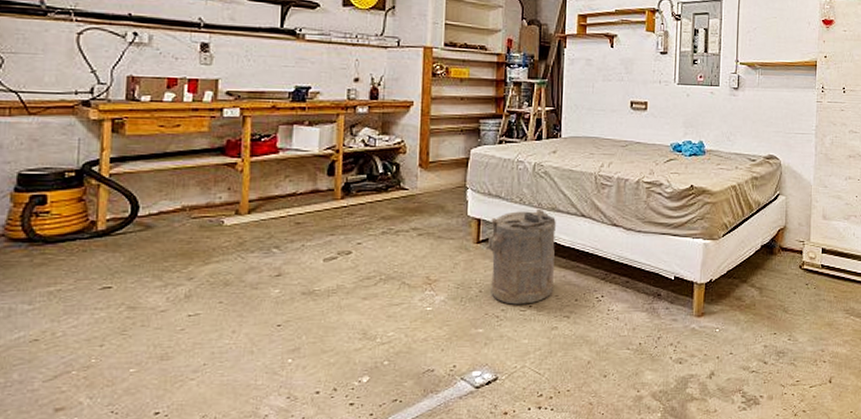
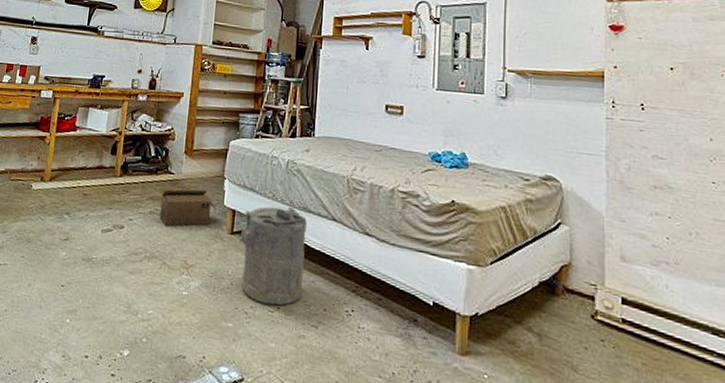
cardboard box: none [394,202,460,246] -> present [159,189,217,227]

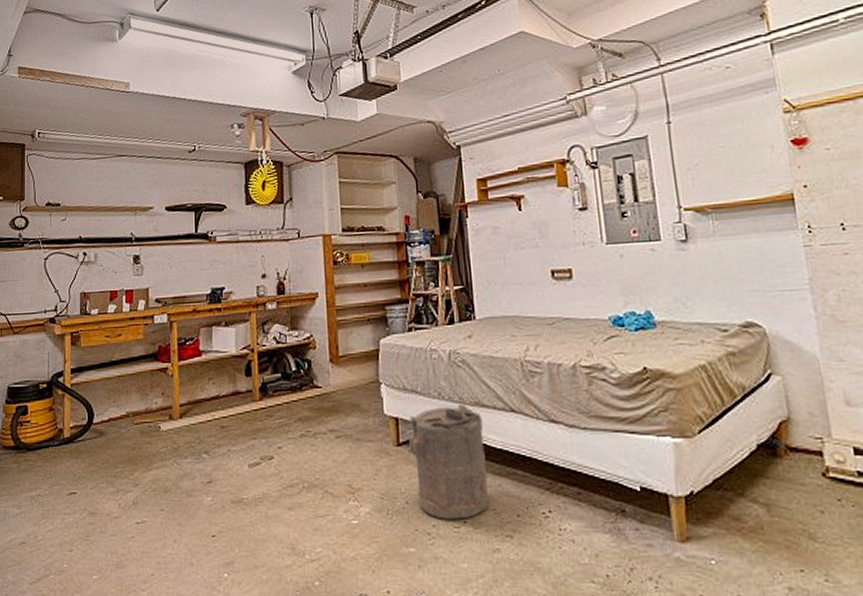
cardboard box: present [159,189,217,227] -> none [311,400,377,450]

